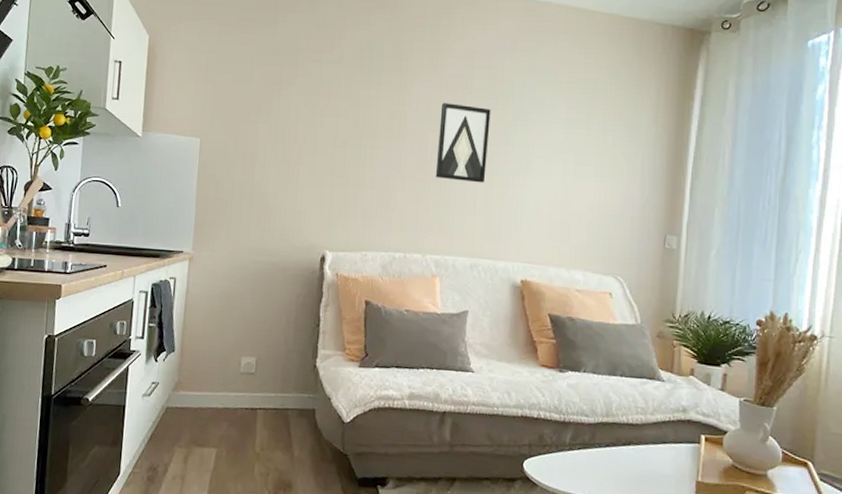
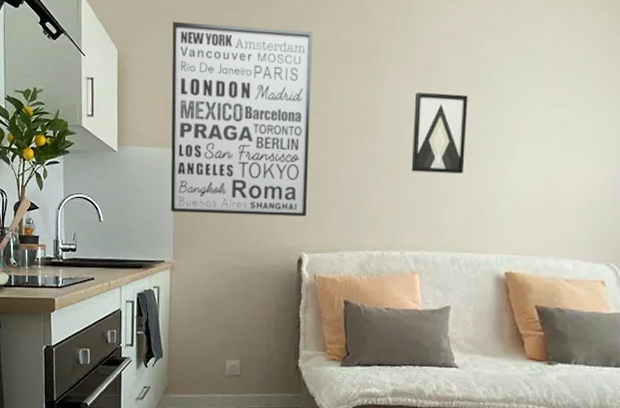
wall art: none [193,14,346,215] -> present [170,21,312,216]

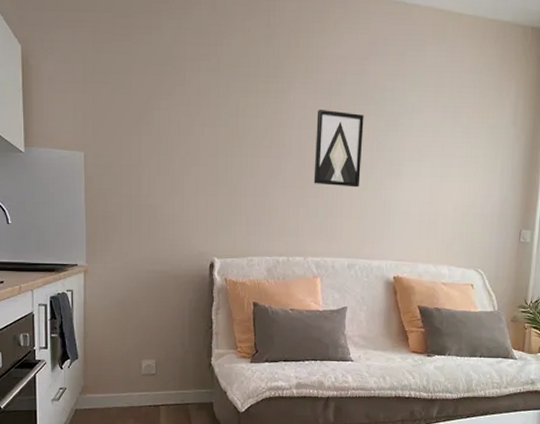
wall art: present [170,21,312,216] -> none [80,21,222,223]

